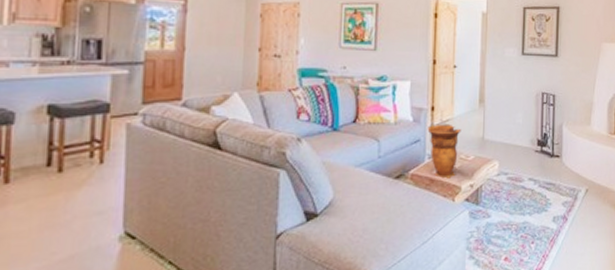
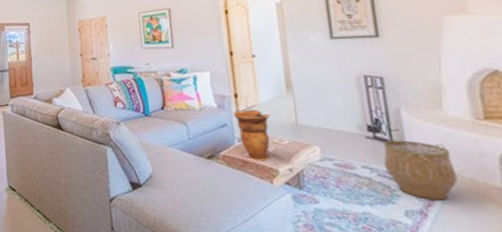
basket: none [544,153,591,206] -> present [383,140,458,201]

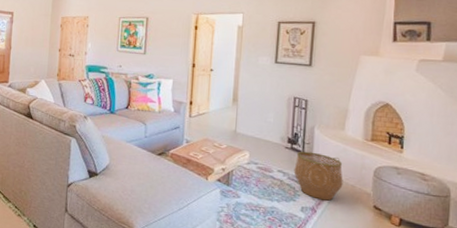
decorative vase: present [233,109,271,161] -> none [186,115,216,161]

